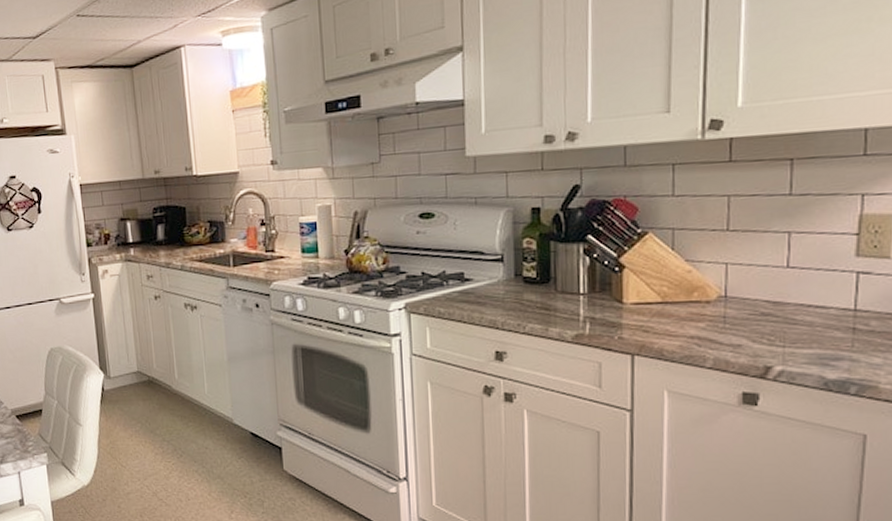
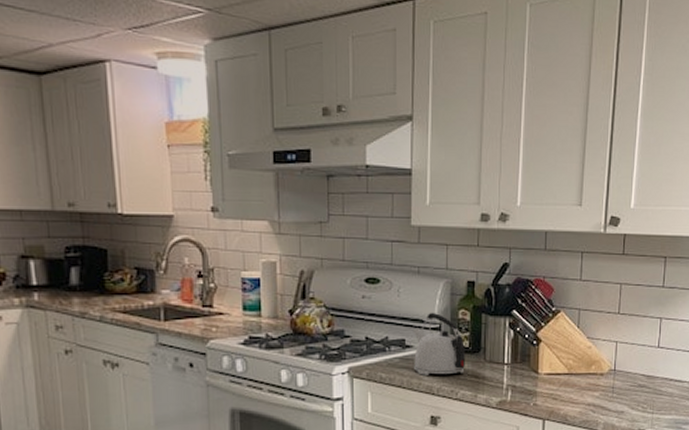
kettle: none [471,243,533,309] -> present [412,312,465,375]

